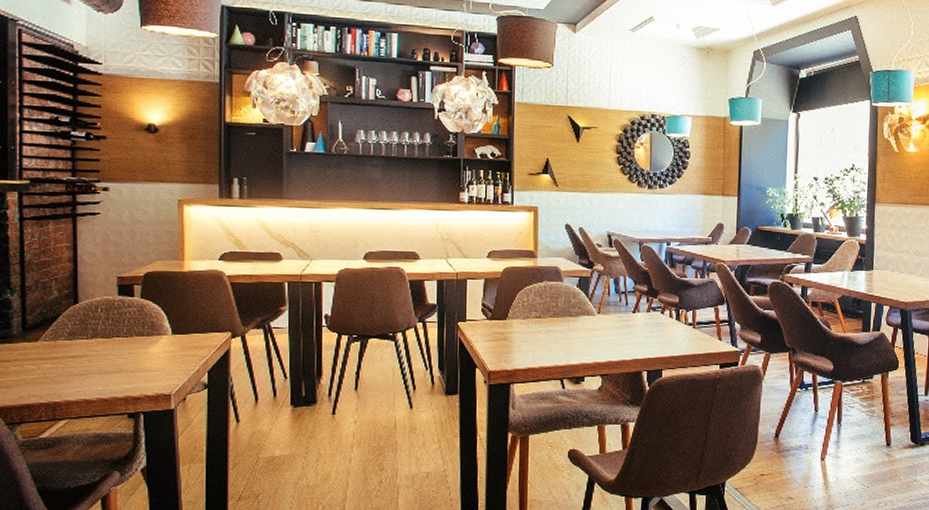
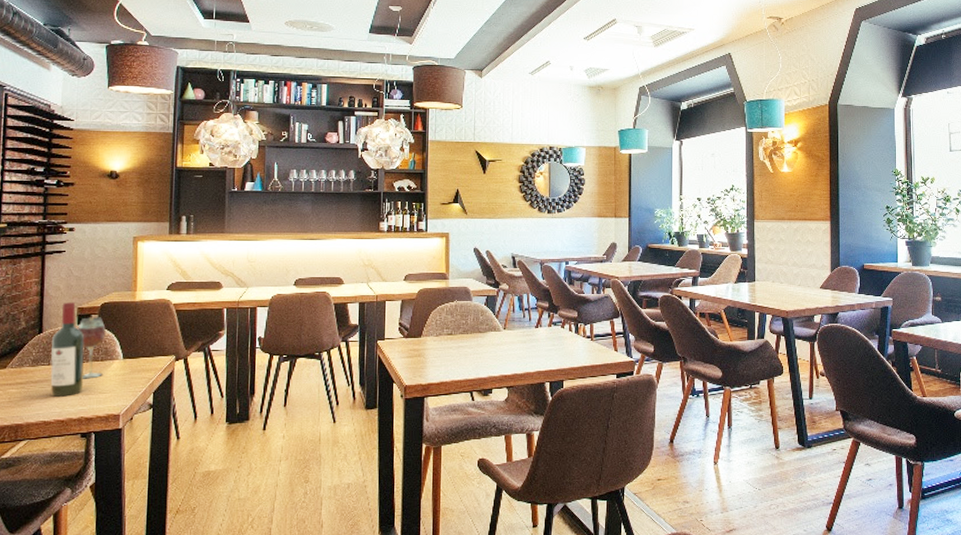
wine bottle: none [90,270,129,374] -> present [50,302,85,397]
wineglass: none [118,288,151,355] -> present [77,317,106,379]

